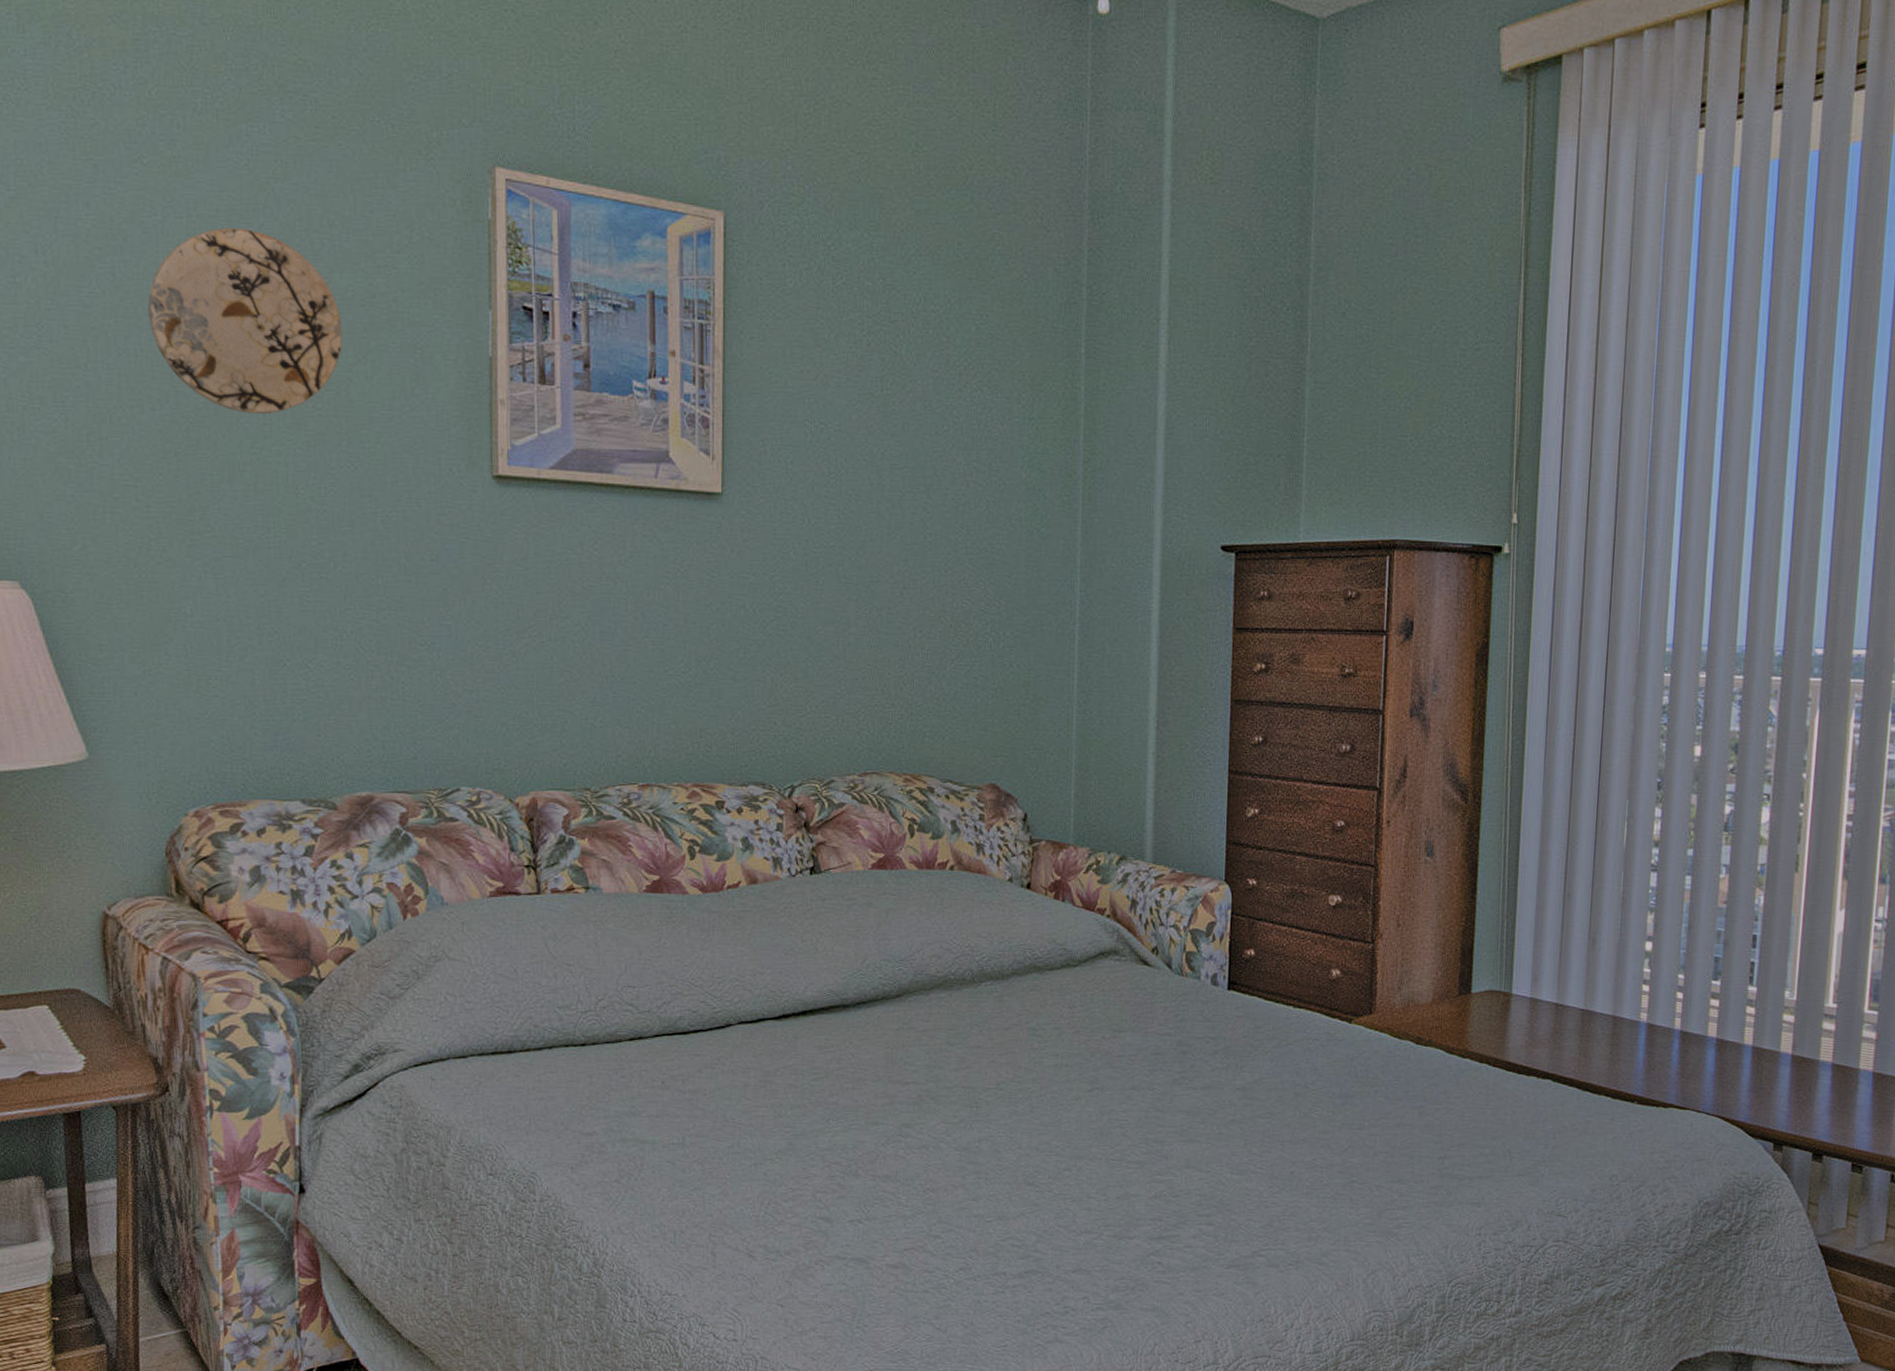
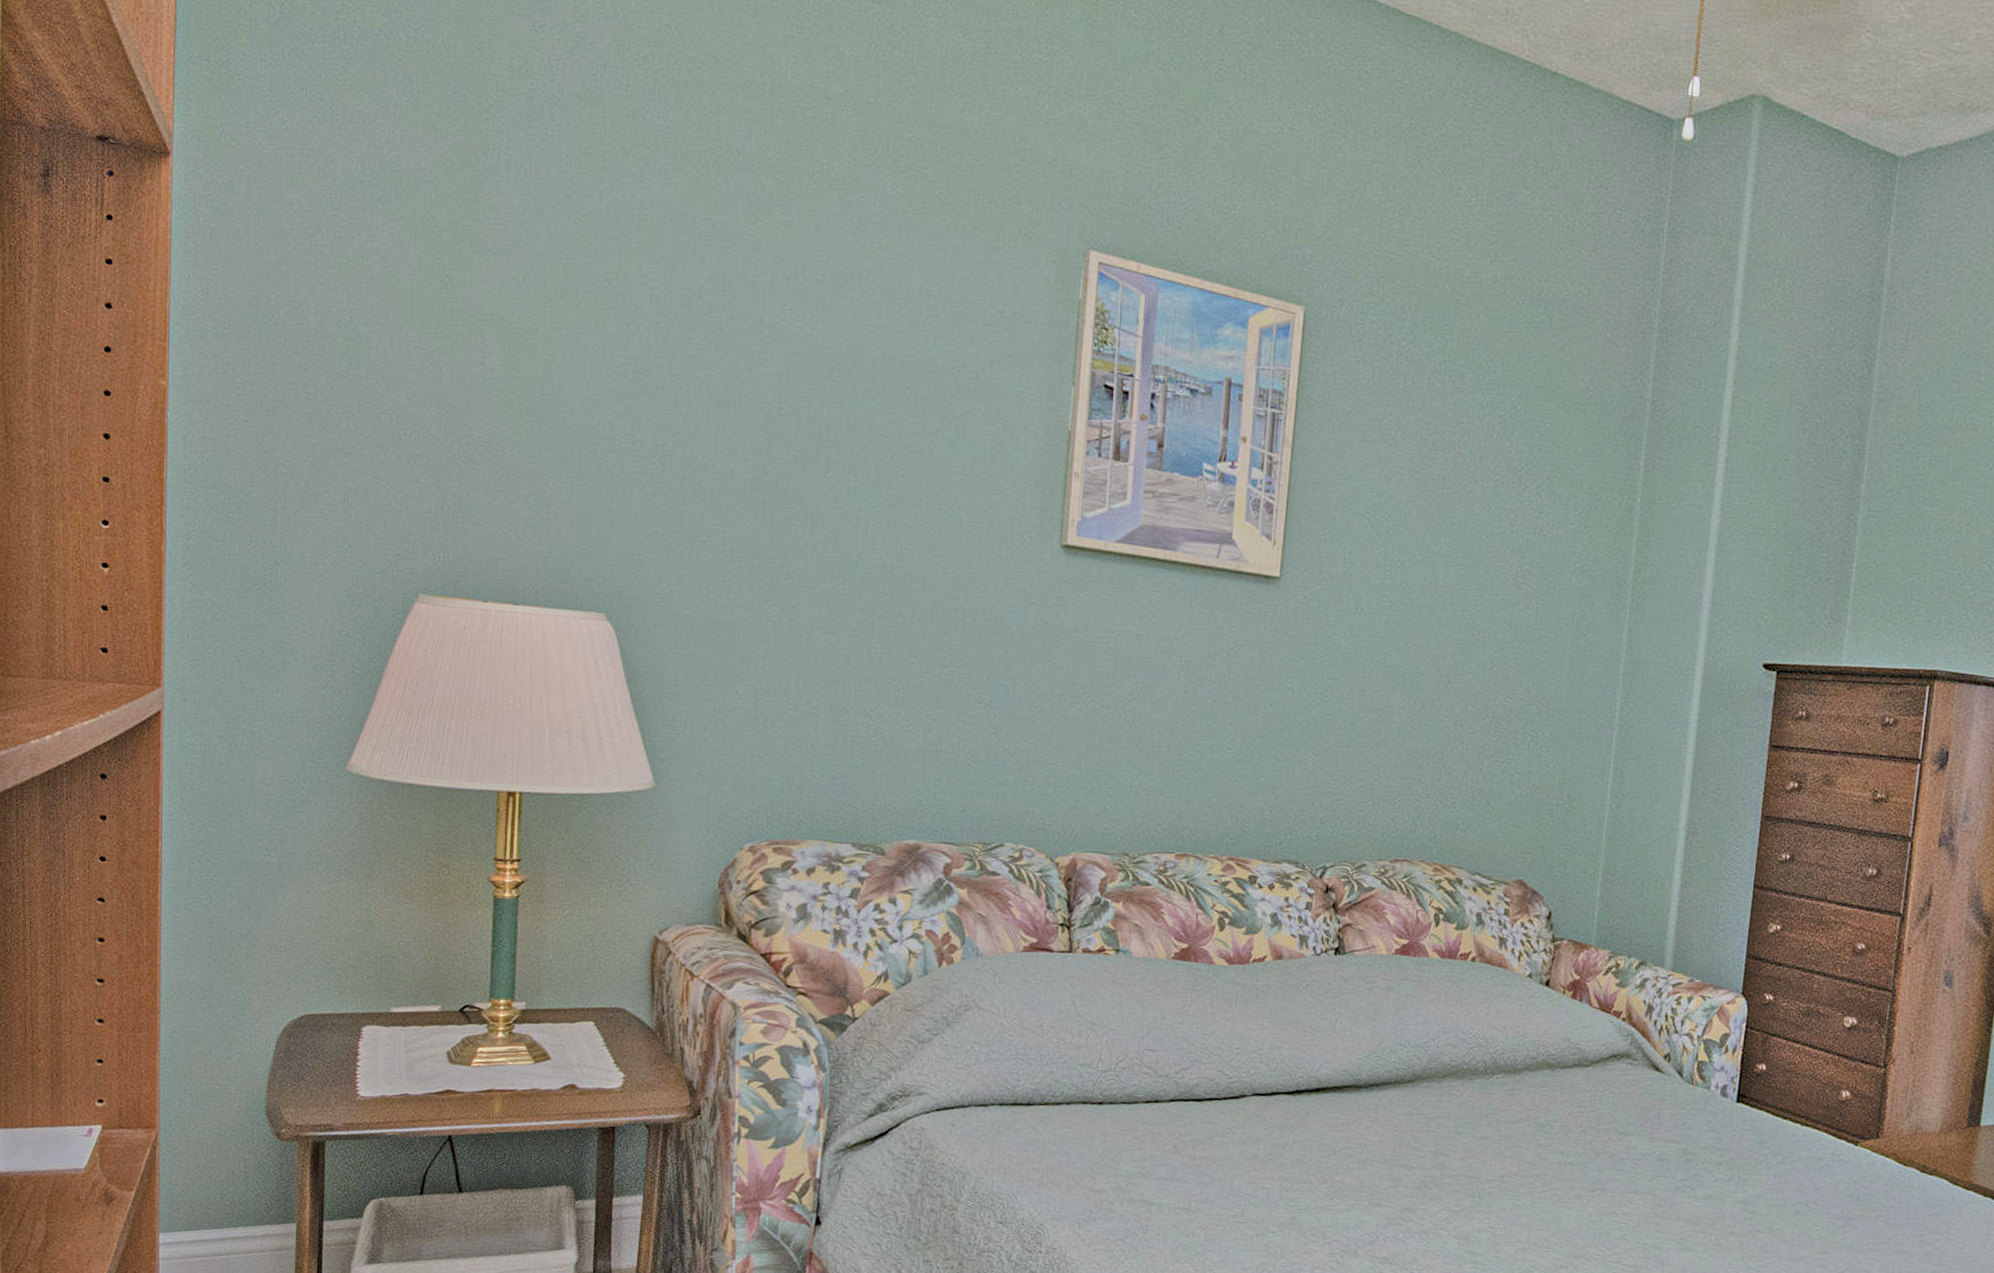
decorative plate: present [148,228,343,415] -> none [750,291,932,471]

